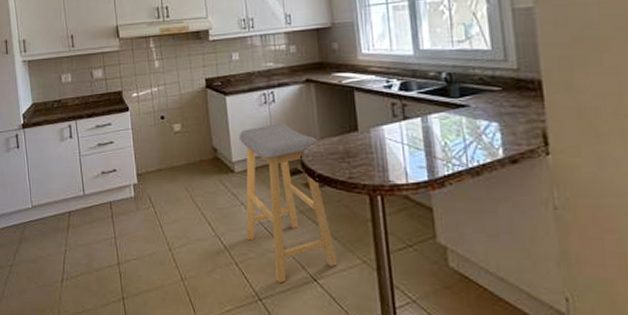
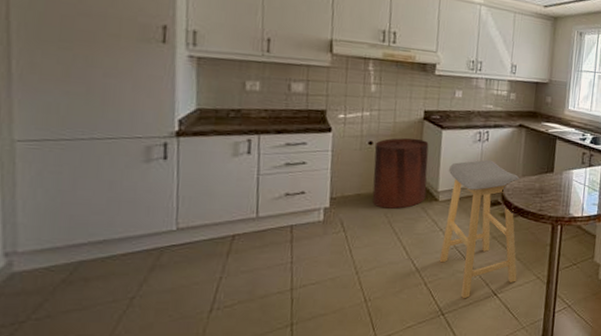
trash can: none [166,108,221,183] -> present [372,137,429,209]

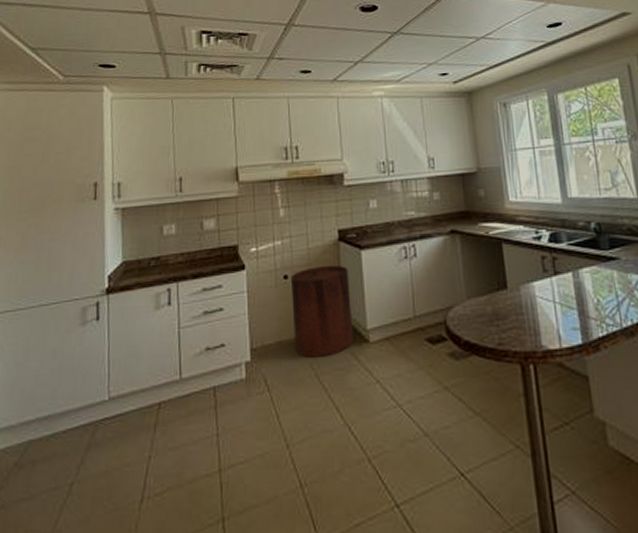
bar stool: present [439,159,521,299] -> none [375,281,487,482]

